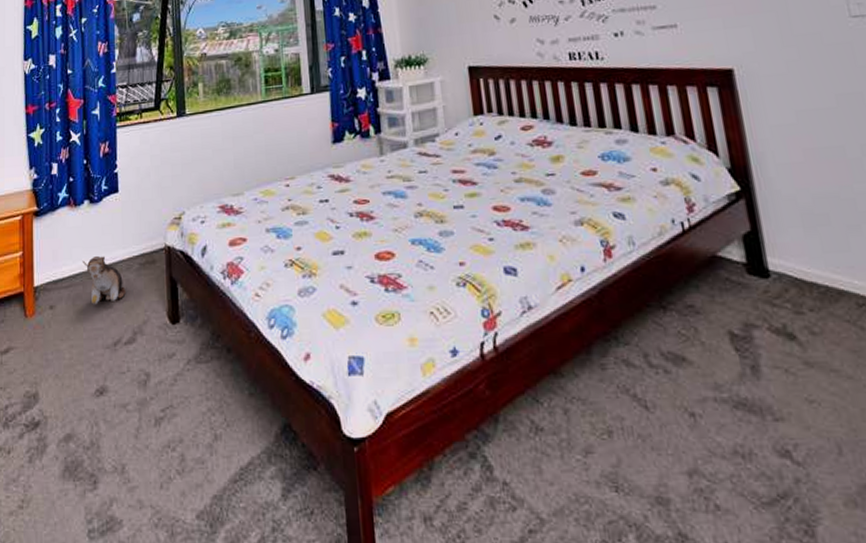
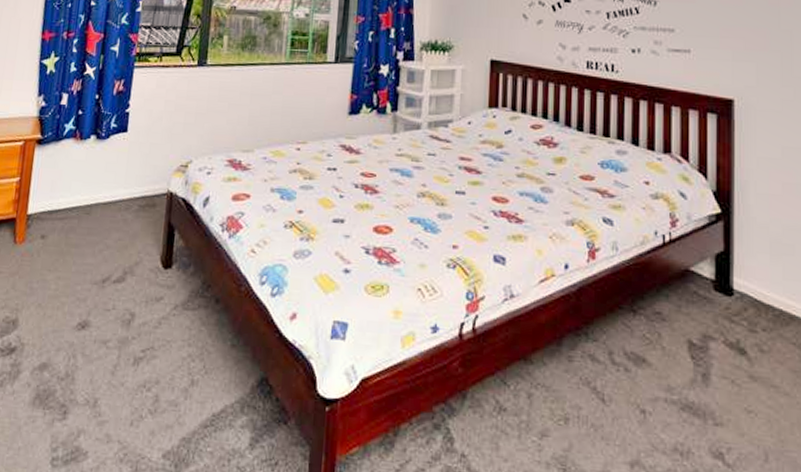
plush toy: present [82,255,126,305] -> none [81,191,122,240]

